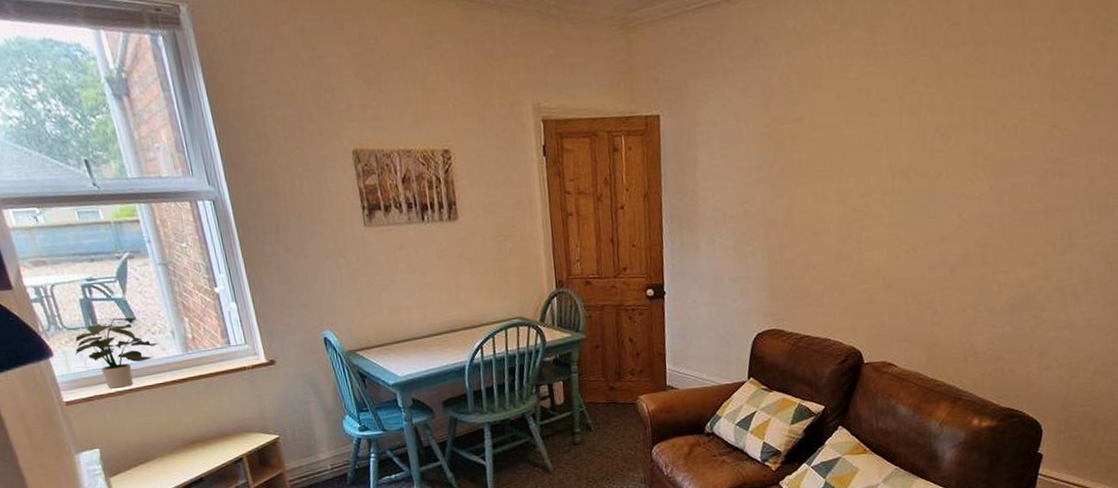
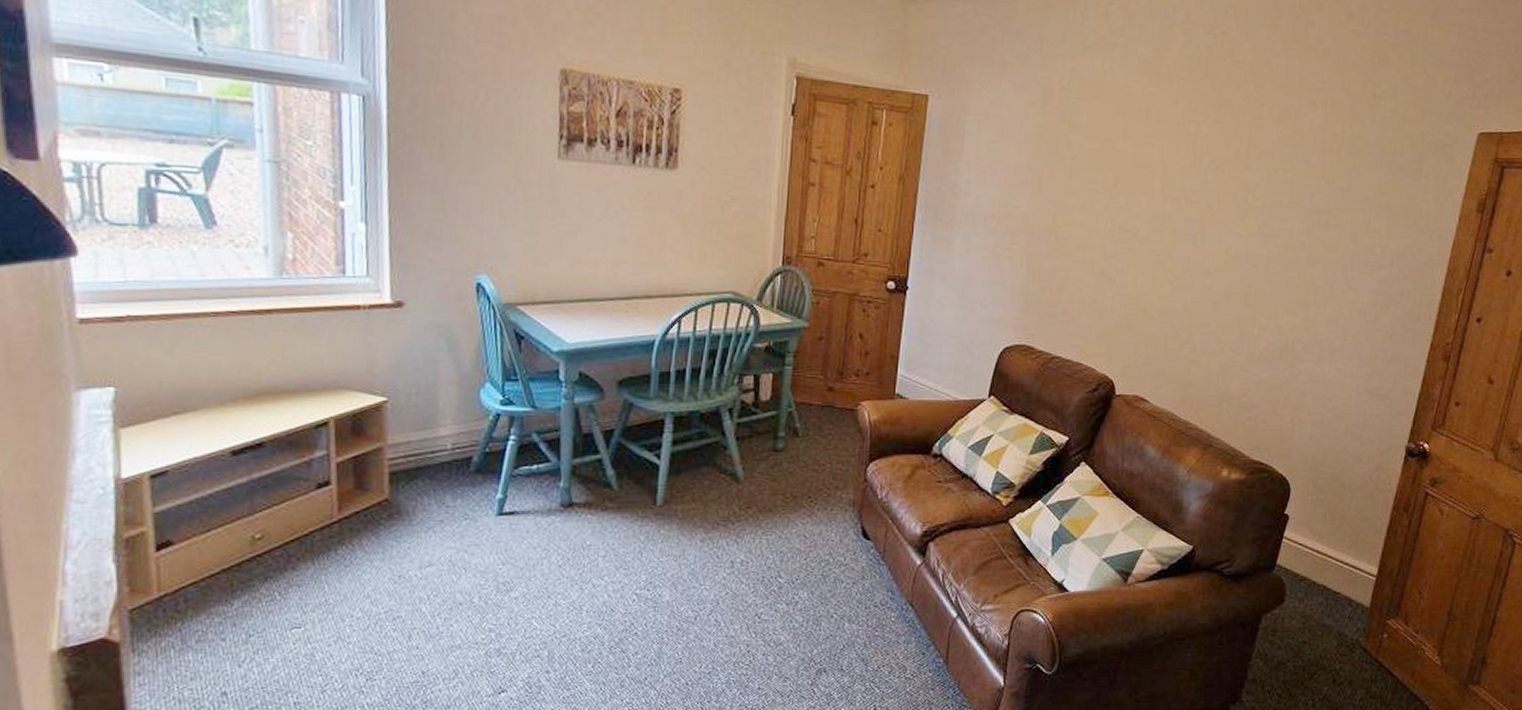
potted plant: present [75,317,159,390] -> none [113,218,243,312]

